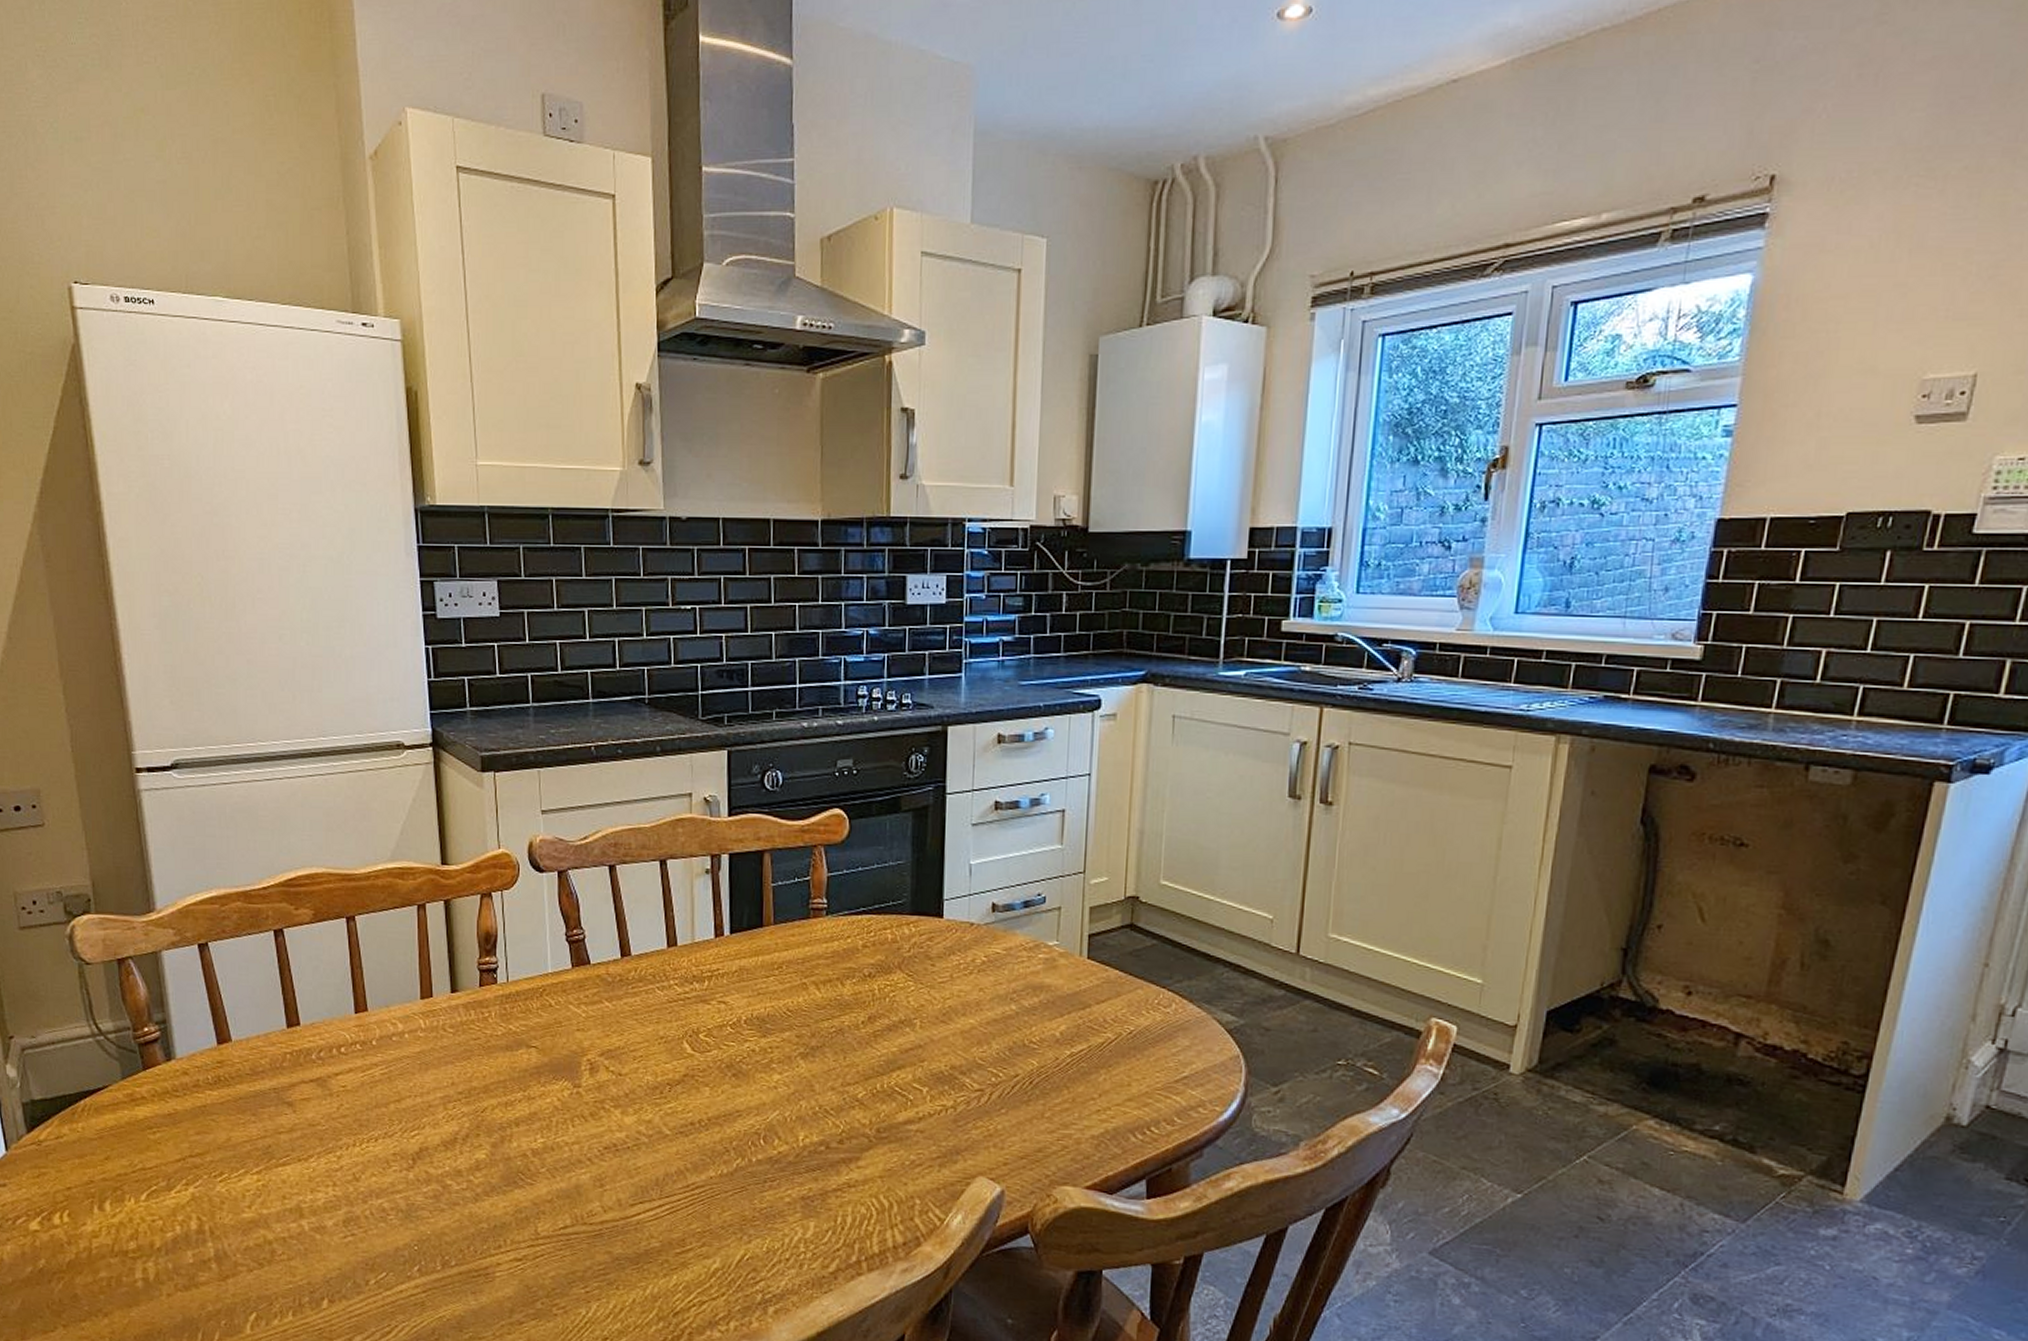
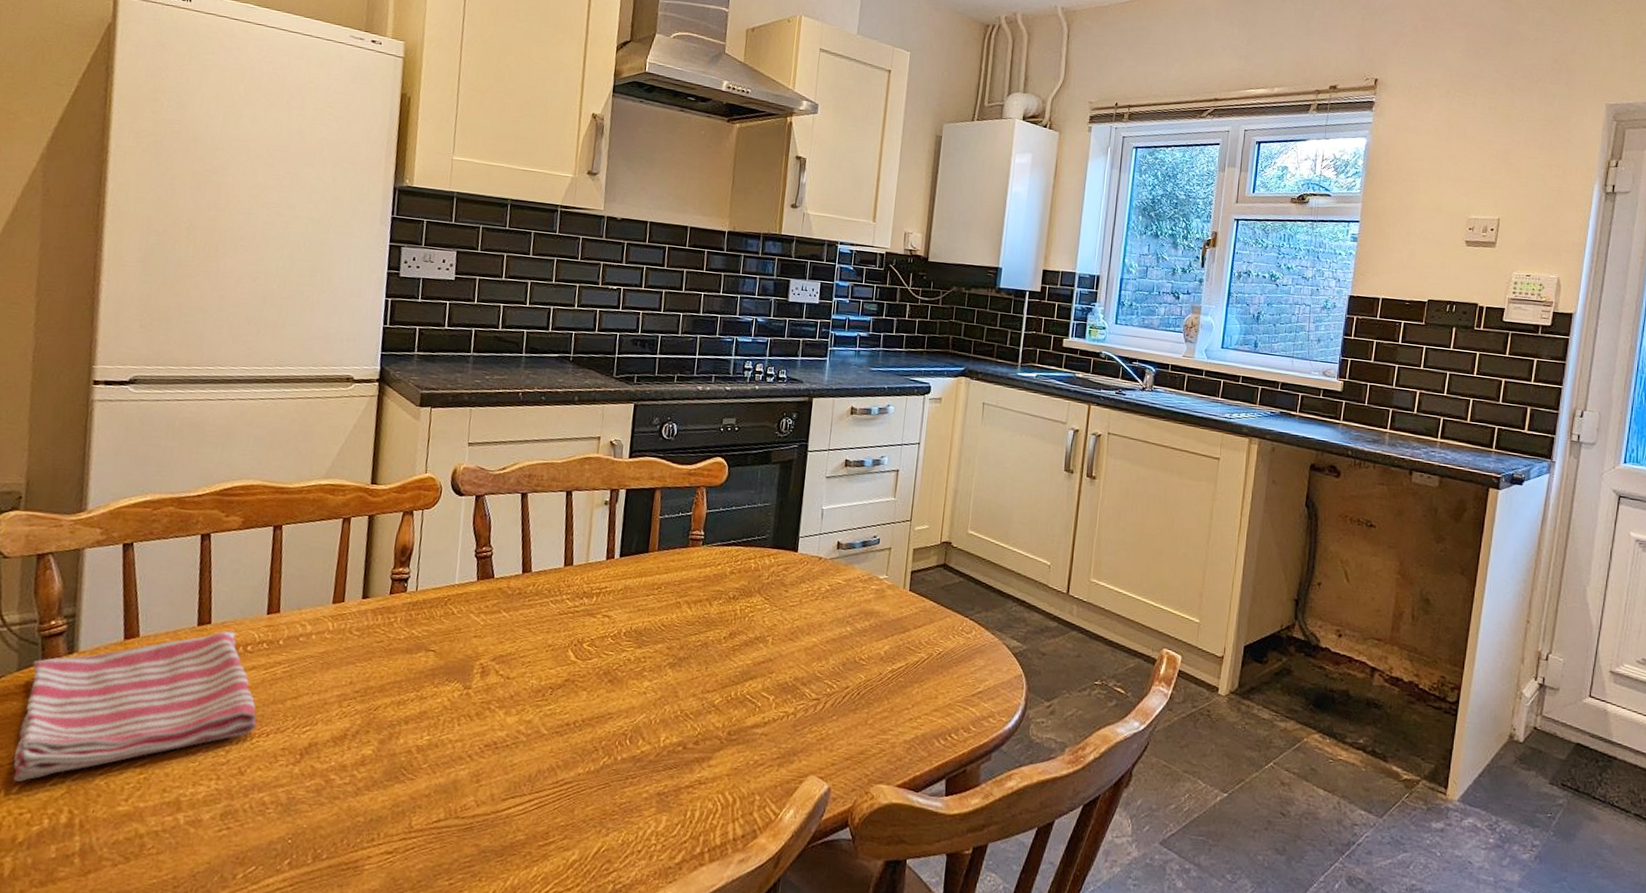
dish towel: none [135,1032,364,1190] -> present [13,630,258,782]

